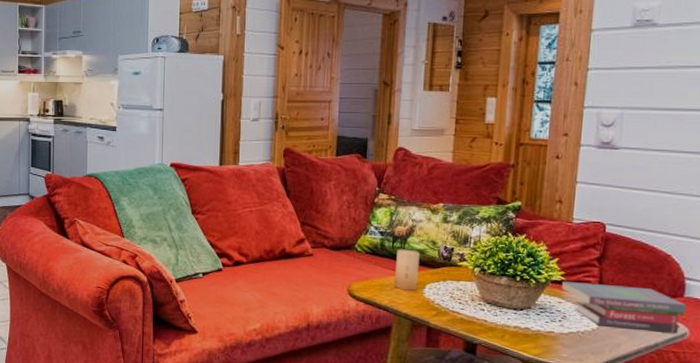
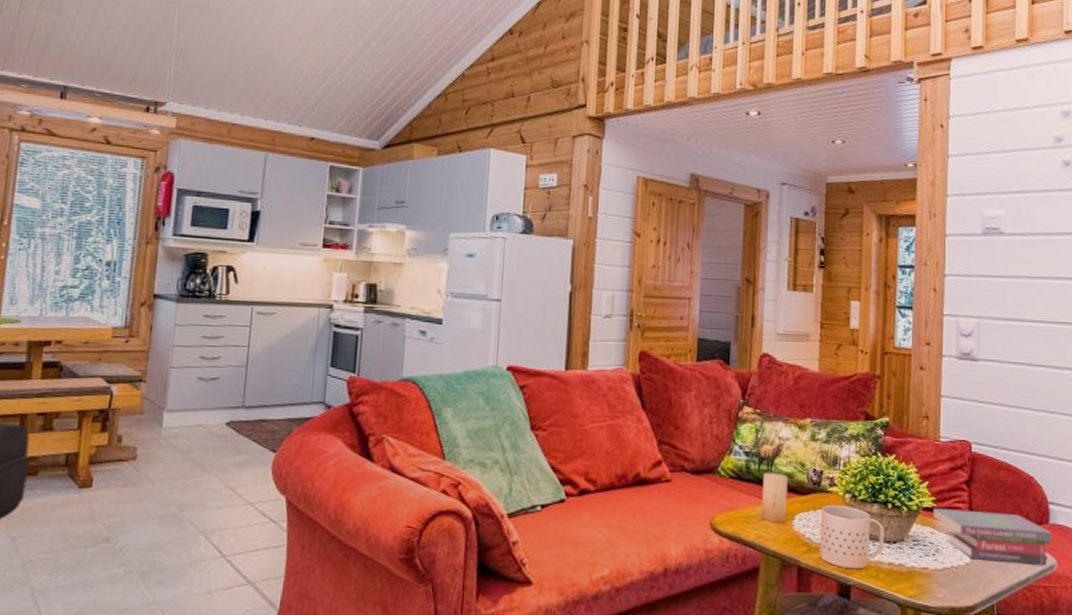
mug: none [448,276,512,331] -> present [819,504,884,570]

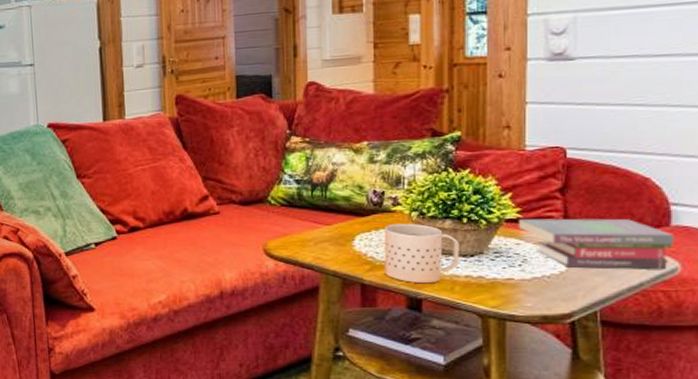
candle: present [761,472,788,523] -> none [316,197,346,244]

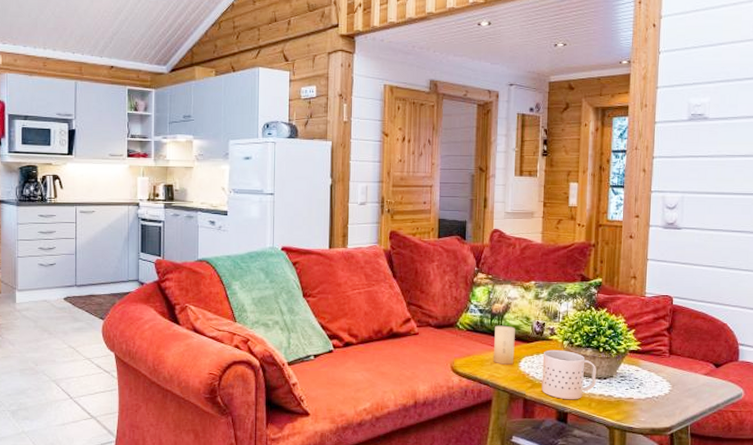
candle: none [316,197,346,244] -> present [493,325,515,365]
books: present [518,218,675,270] -> none [638,351,741,395]

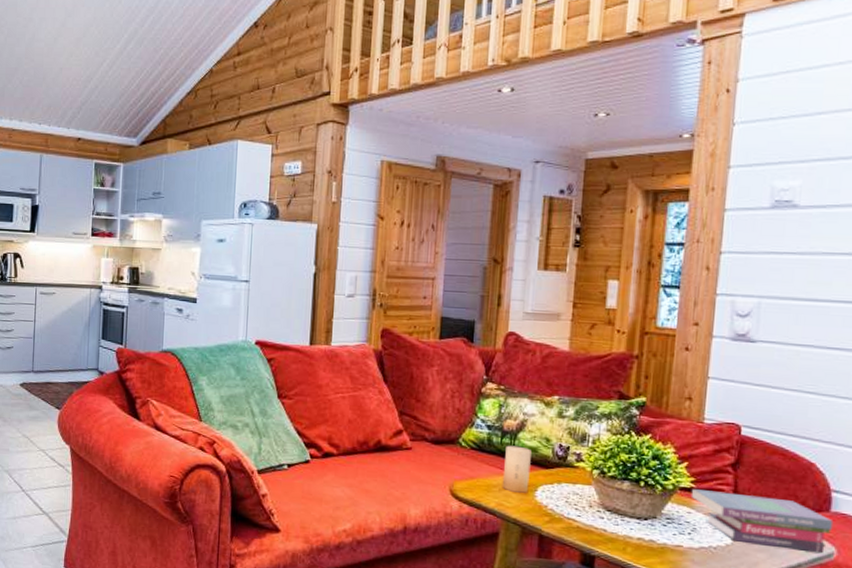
mug: present [541,350,597,400] -> none [562,479,635,542]
books: none [638,351,741,395] -> present [690,489,834,554]

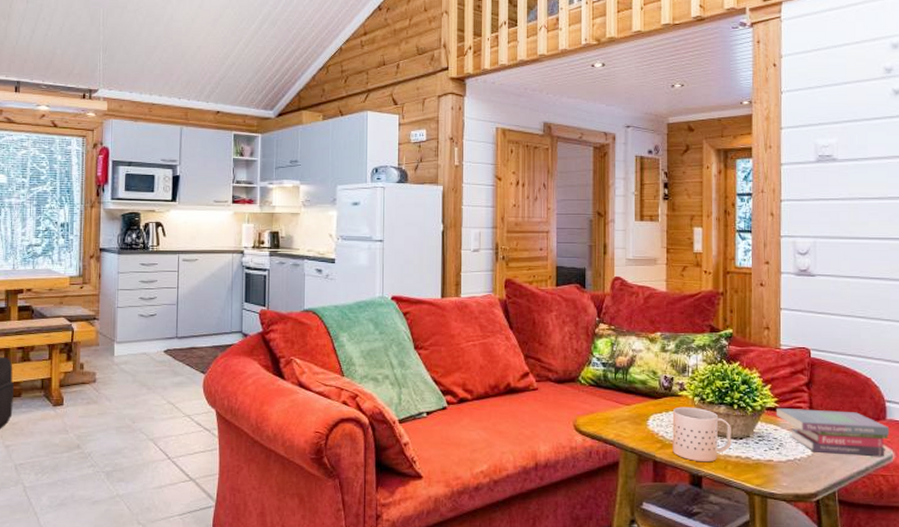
candle: present [502,445,532,493] -> none [618,380,642,423]
mug: none [562,479,635,542] -> present [672,407,731,463]

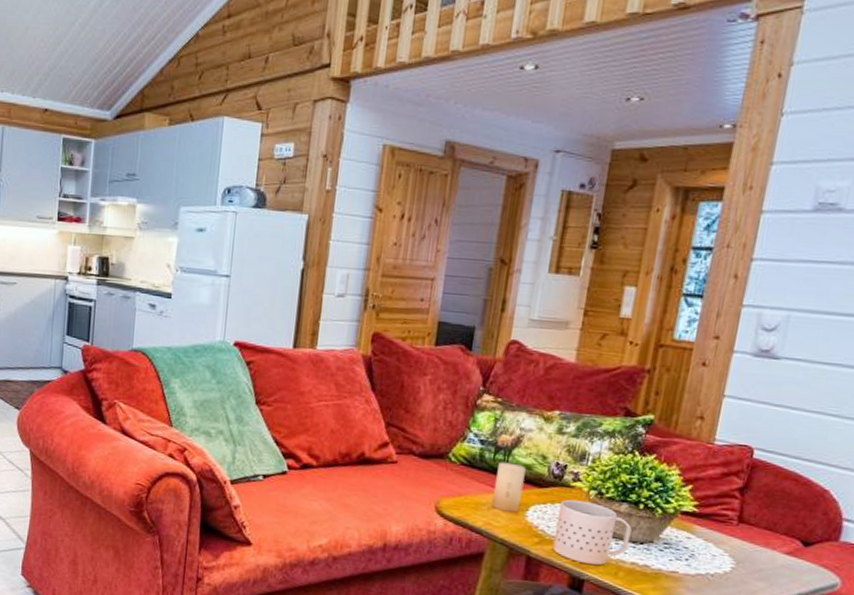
candle: none [618,380,642,423] -> present [491,461,526,513]
books: present [775,408,890,457] -> none [692,513,842,585]

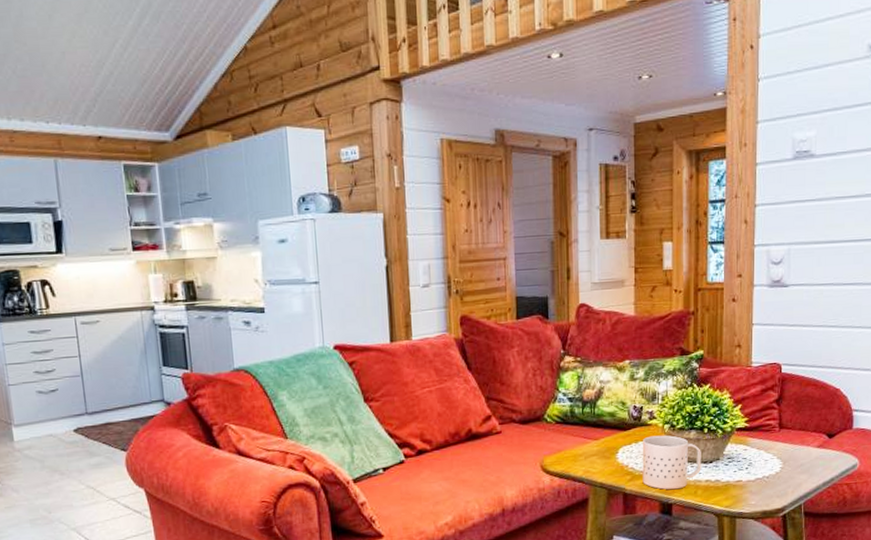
candle: present [491,461,526,513] -> none [586,413,611,458]

